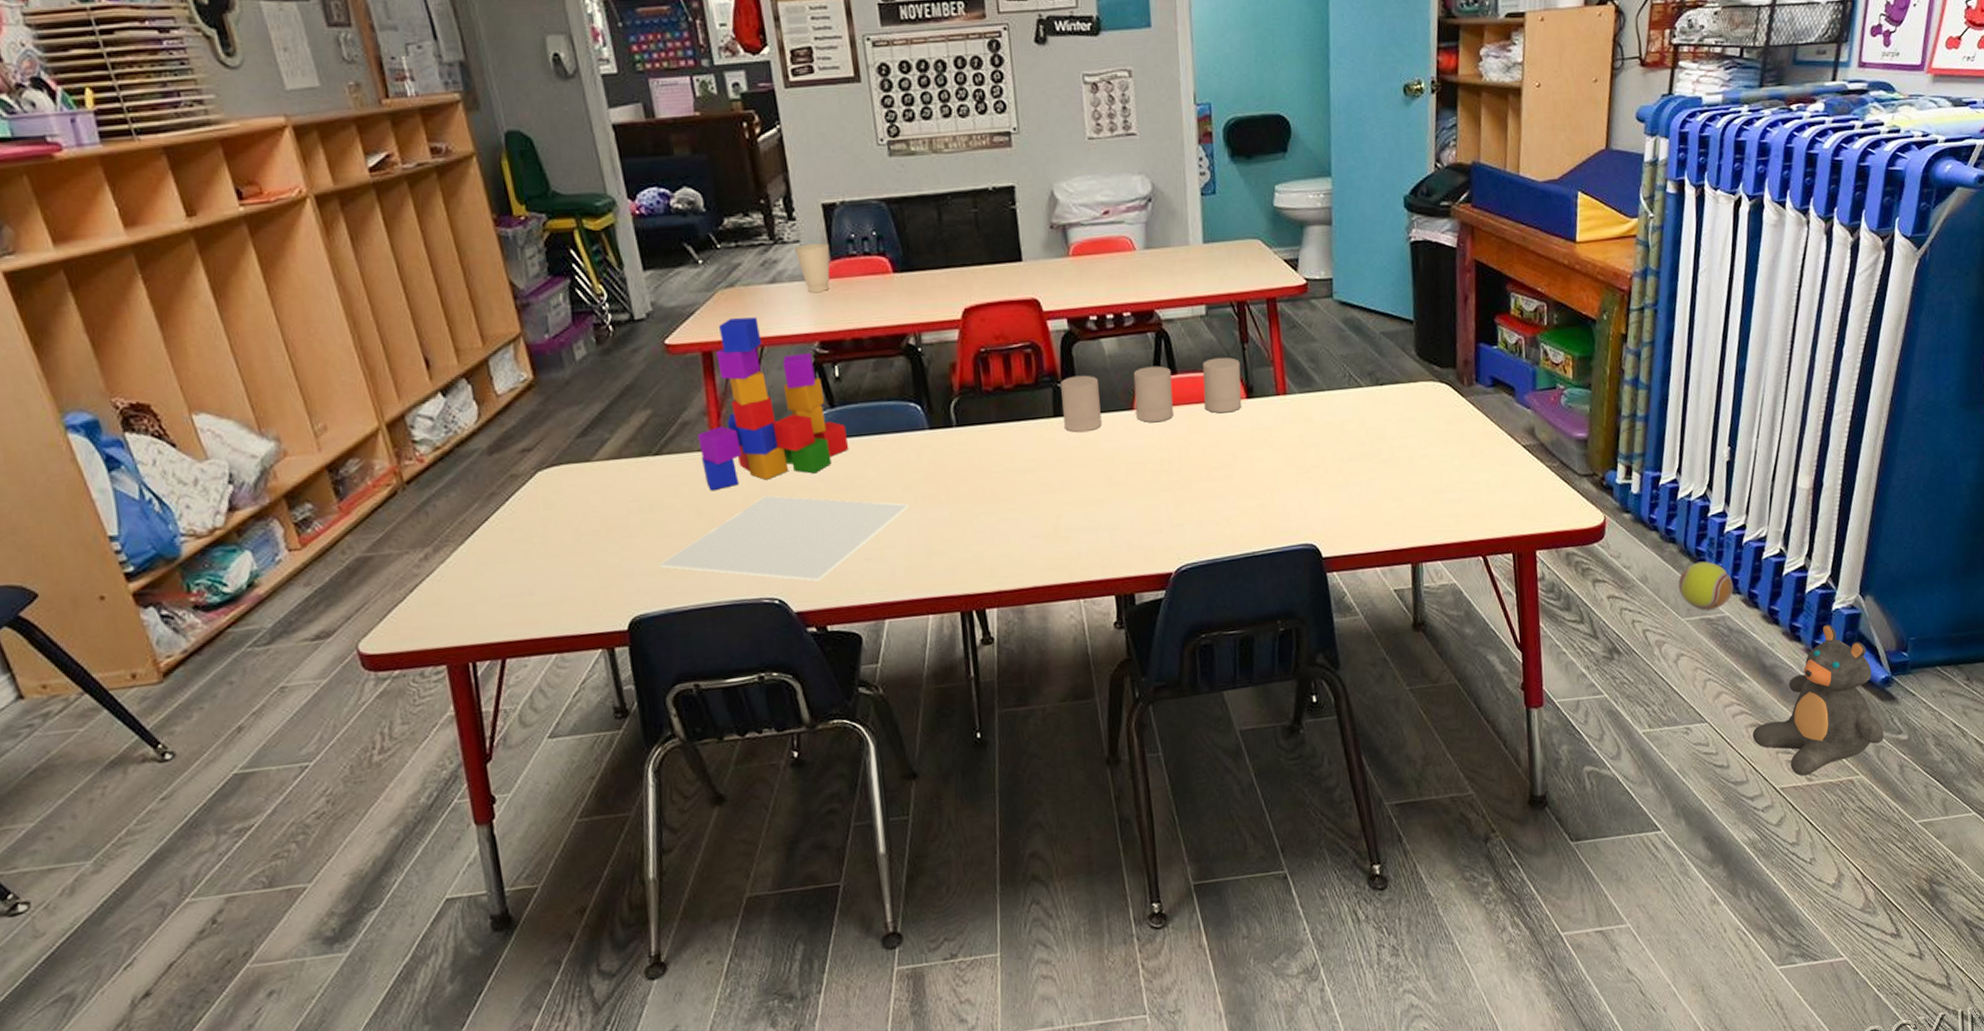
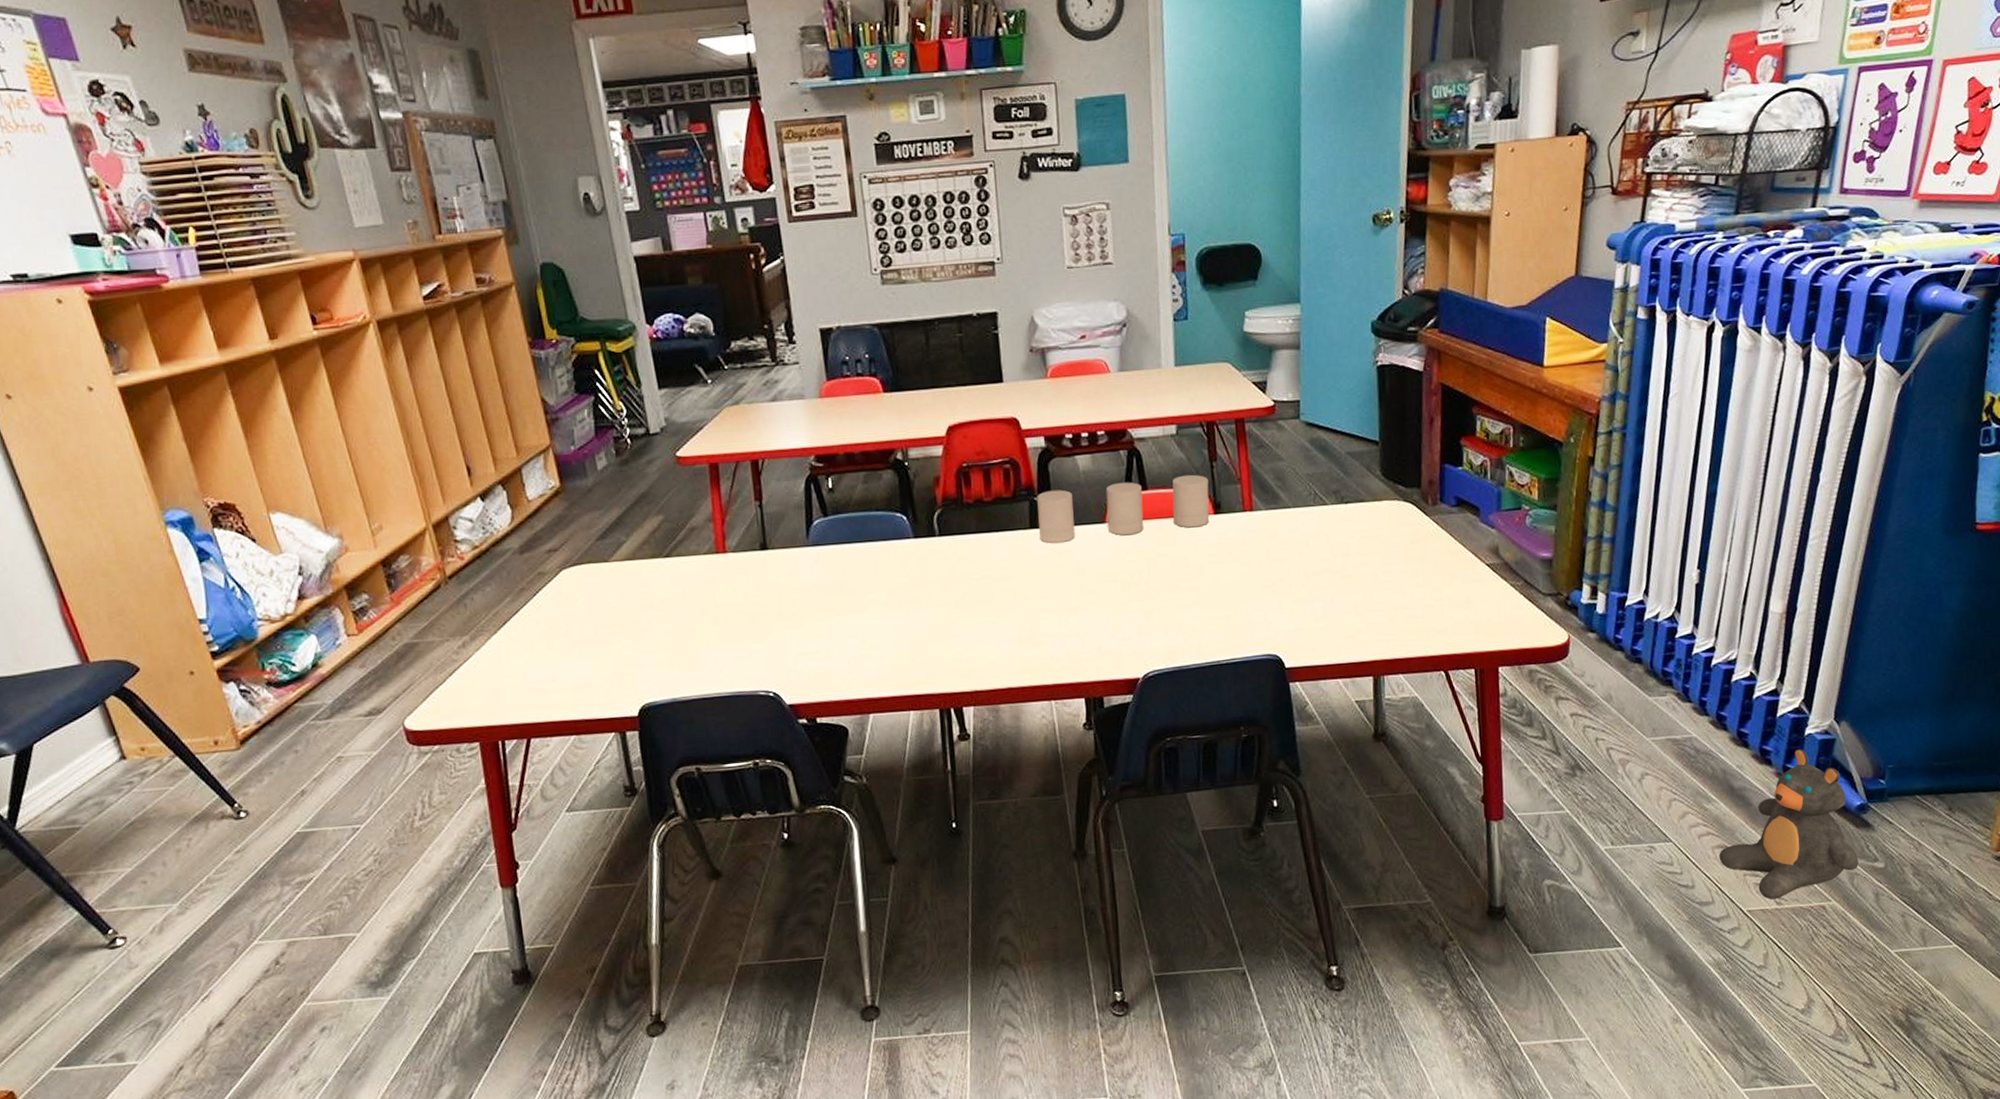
paper sheet: present [659,495,909,580] -> none [667,596,894,676]
toy blocks: present [698,317,849,491] -> none [704,432,840,591]
cup: present [794,243,830,293] -> none [794,364,826,411]
ball: present [1678,561,1733,610] -> none [1644,682,1701,731]

